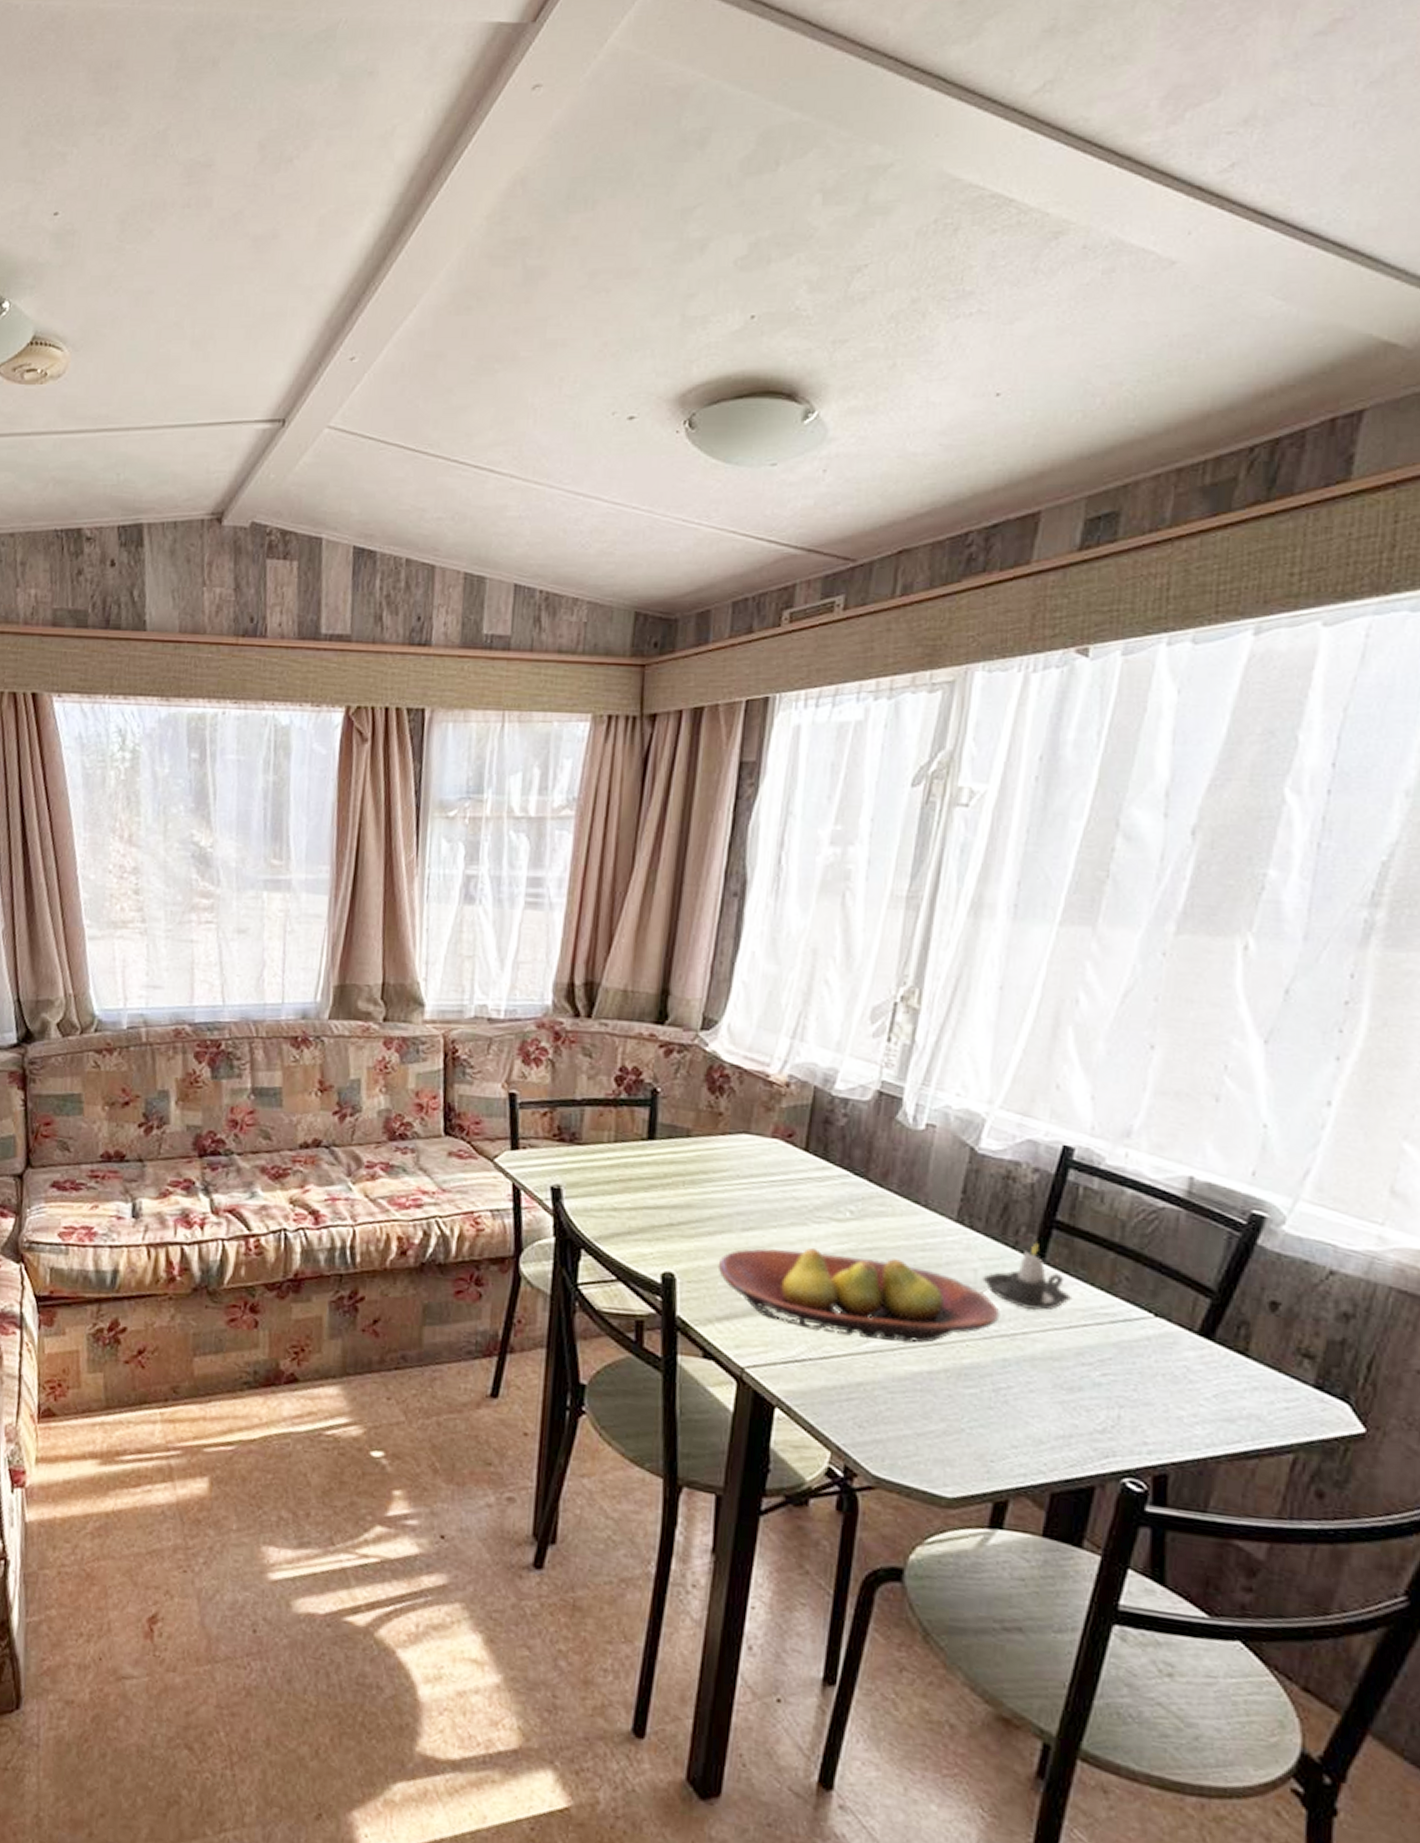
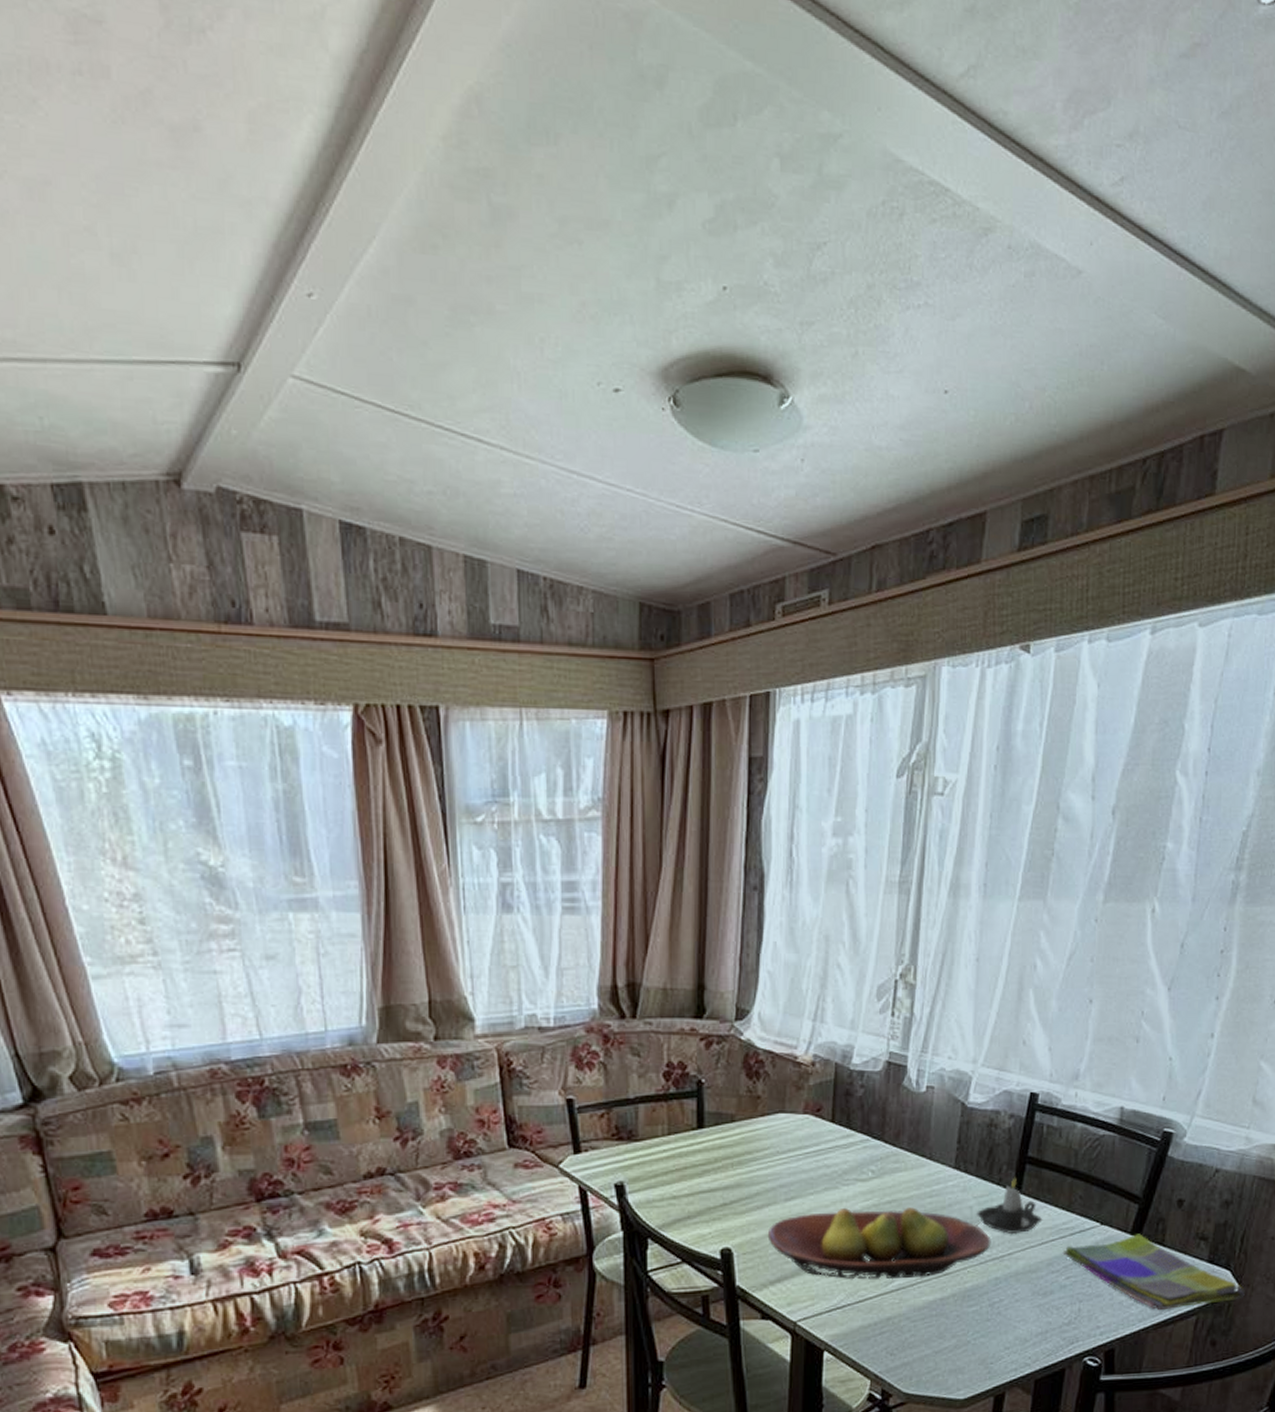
dish towel: none [1098,1335,1374,1445] -> present [1062,1234,1246,1310]

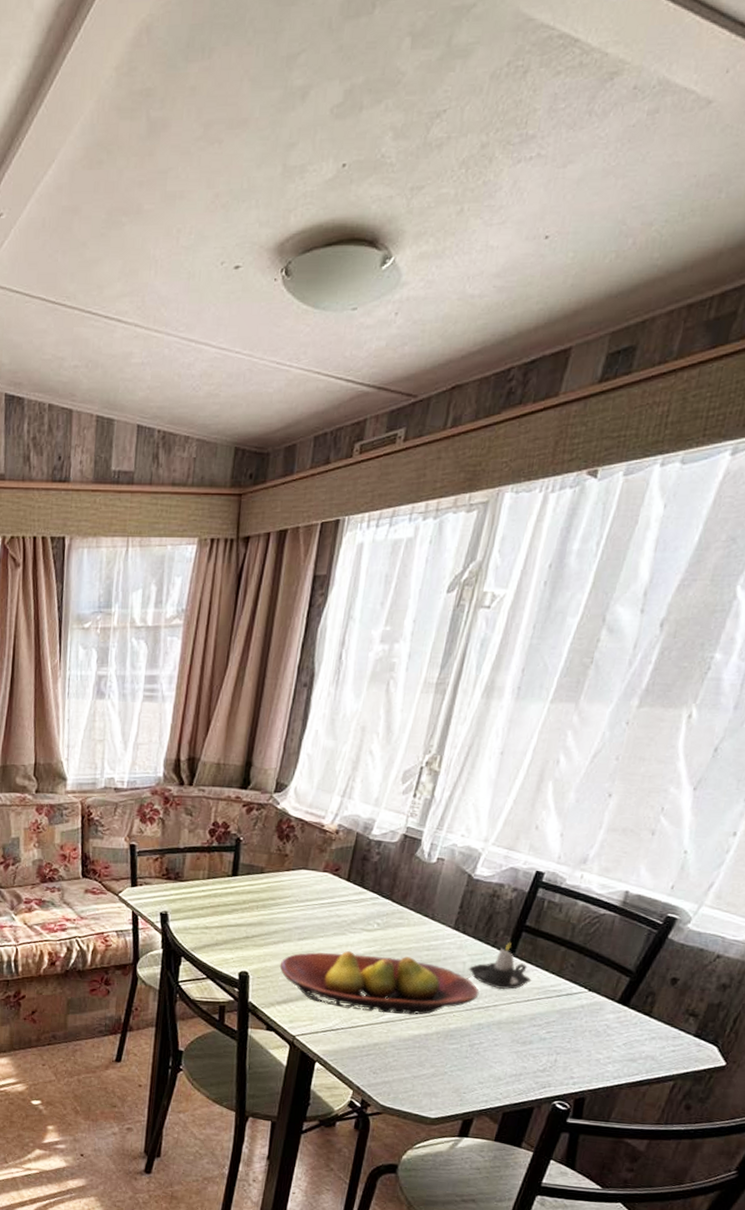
dish towel: present [1062,1234,1246,1310] -> none [546,1003,731,1074]

